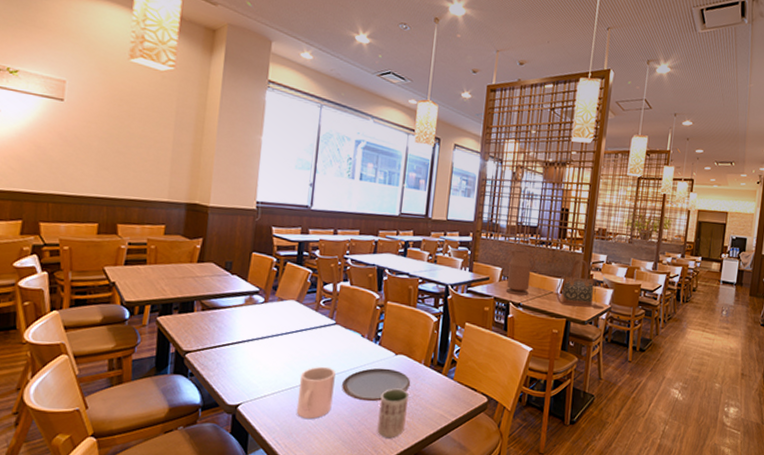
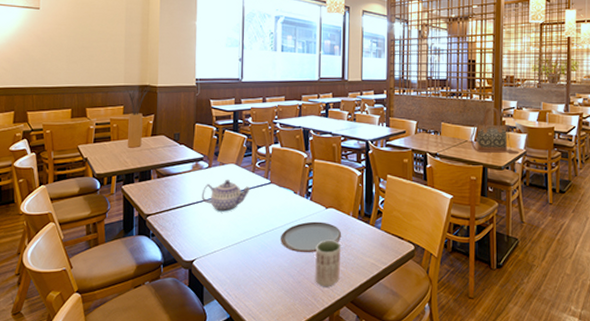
vase: none [167,203,201,275] -> present [126,84,151,148]
teapot: none [253,316,312,353] -> present [201,179,251,212]
cup: present [296,366,336,419] -> none [242,222,274,271]
water jug: present [506,250,536,295] -> none [422,103,448,145]

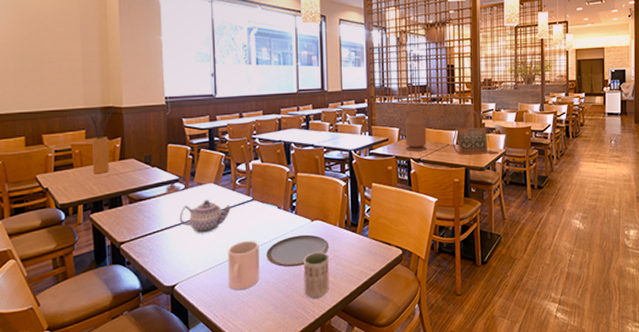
cup: none [242,222,274,271] -> present [227,240,260,290]
water jug: none [422,103,448,145] -> present [404,109,430,151]

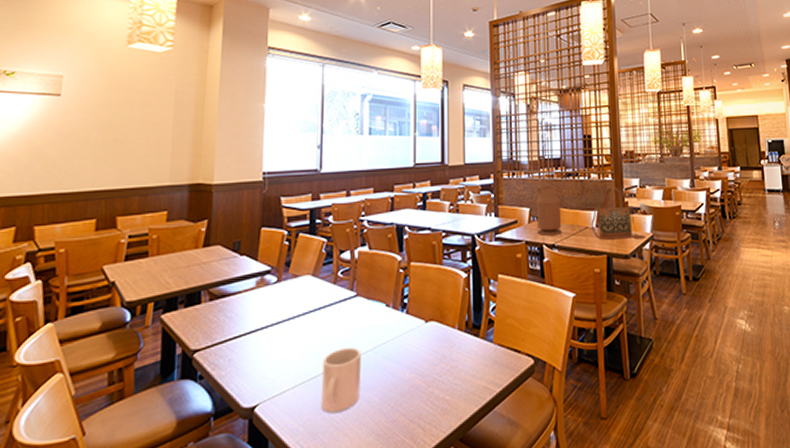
vase: present [87,105,115,174] -> none [171,182,204,264]
teapot: present [179,199,232,233] -> none [267,294,331,338]
plate: present [267,234,329,267] -> none [370,339,446,382]
cup: present [303,251,329,299] -> none [414,361,445,424]

